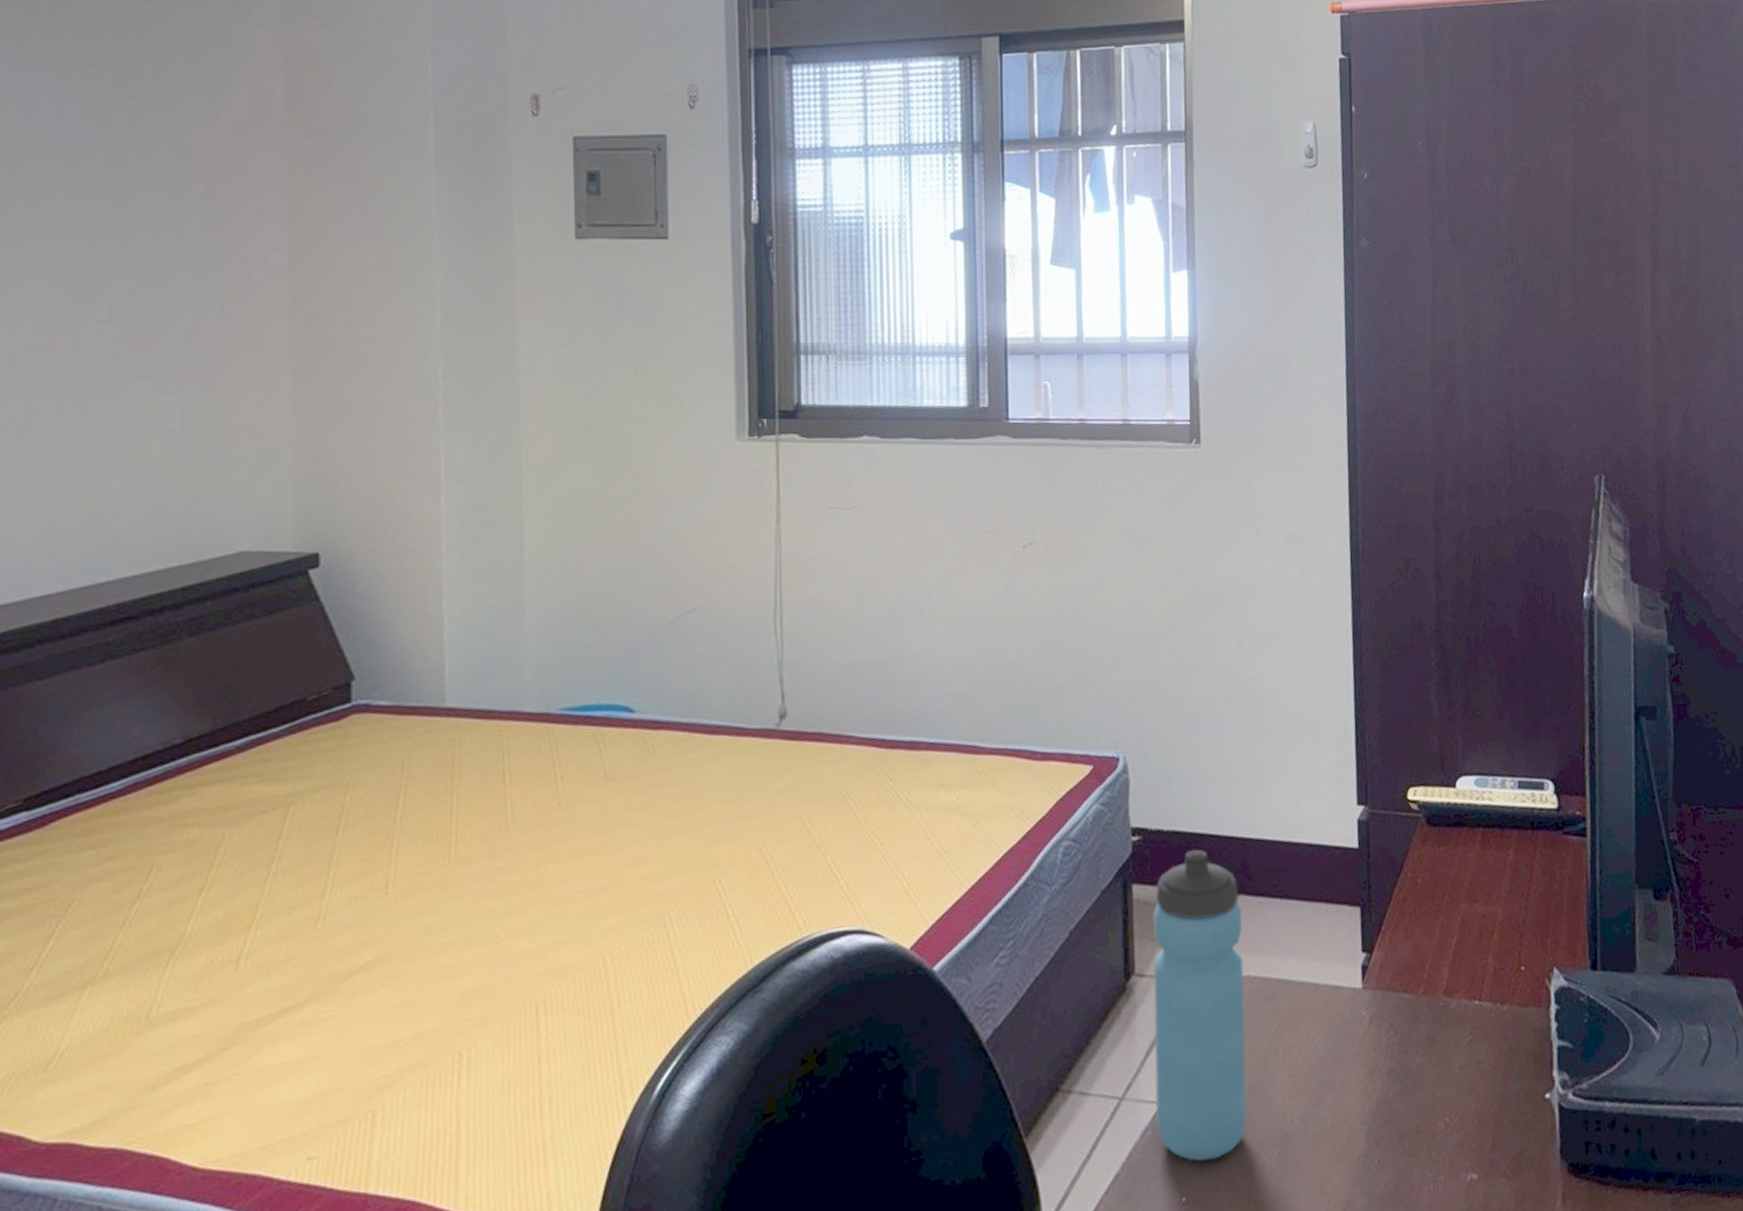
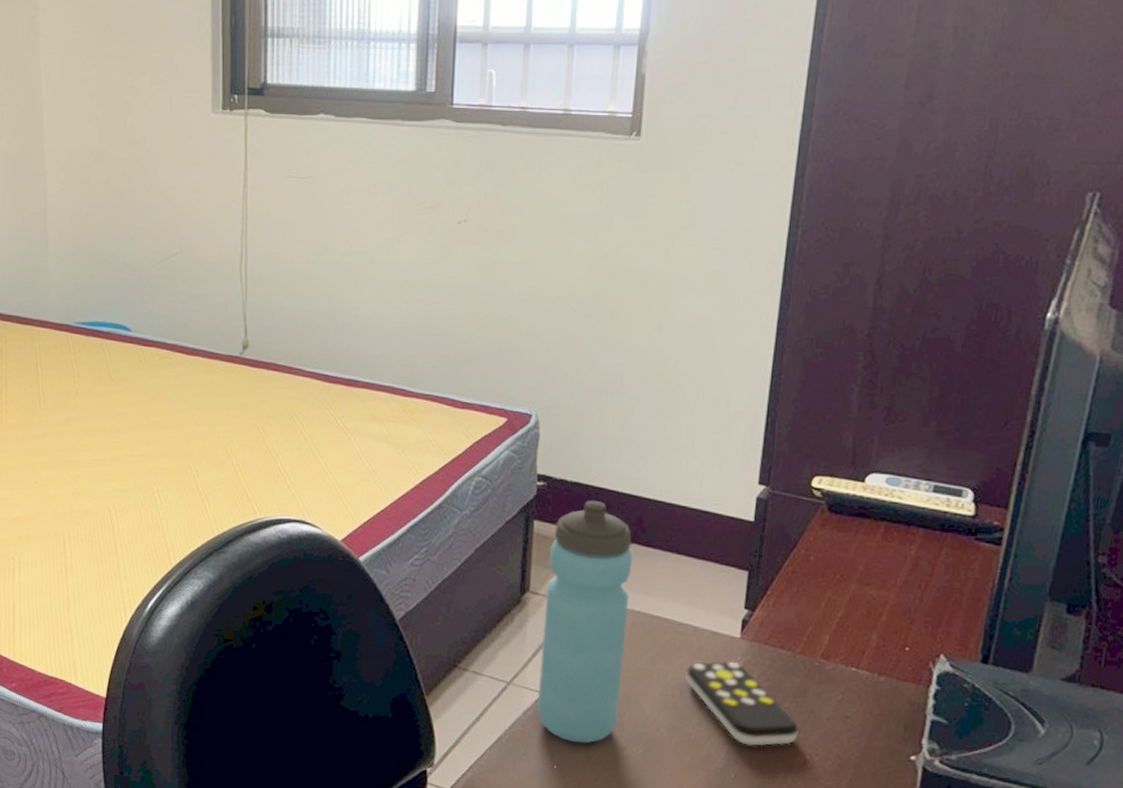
remote control: none [1313,1017,1435,1121] -> present [686,661,798,746]

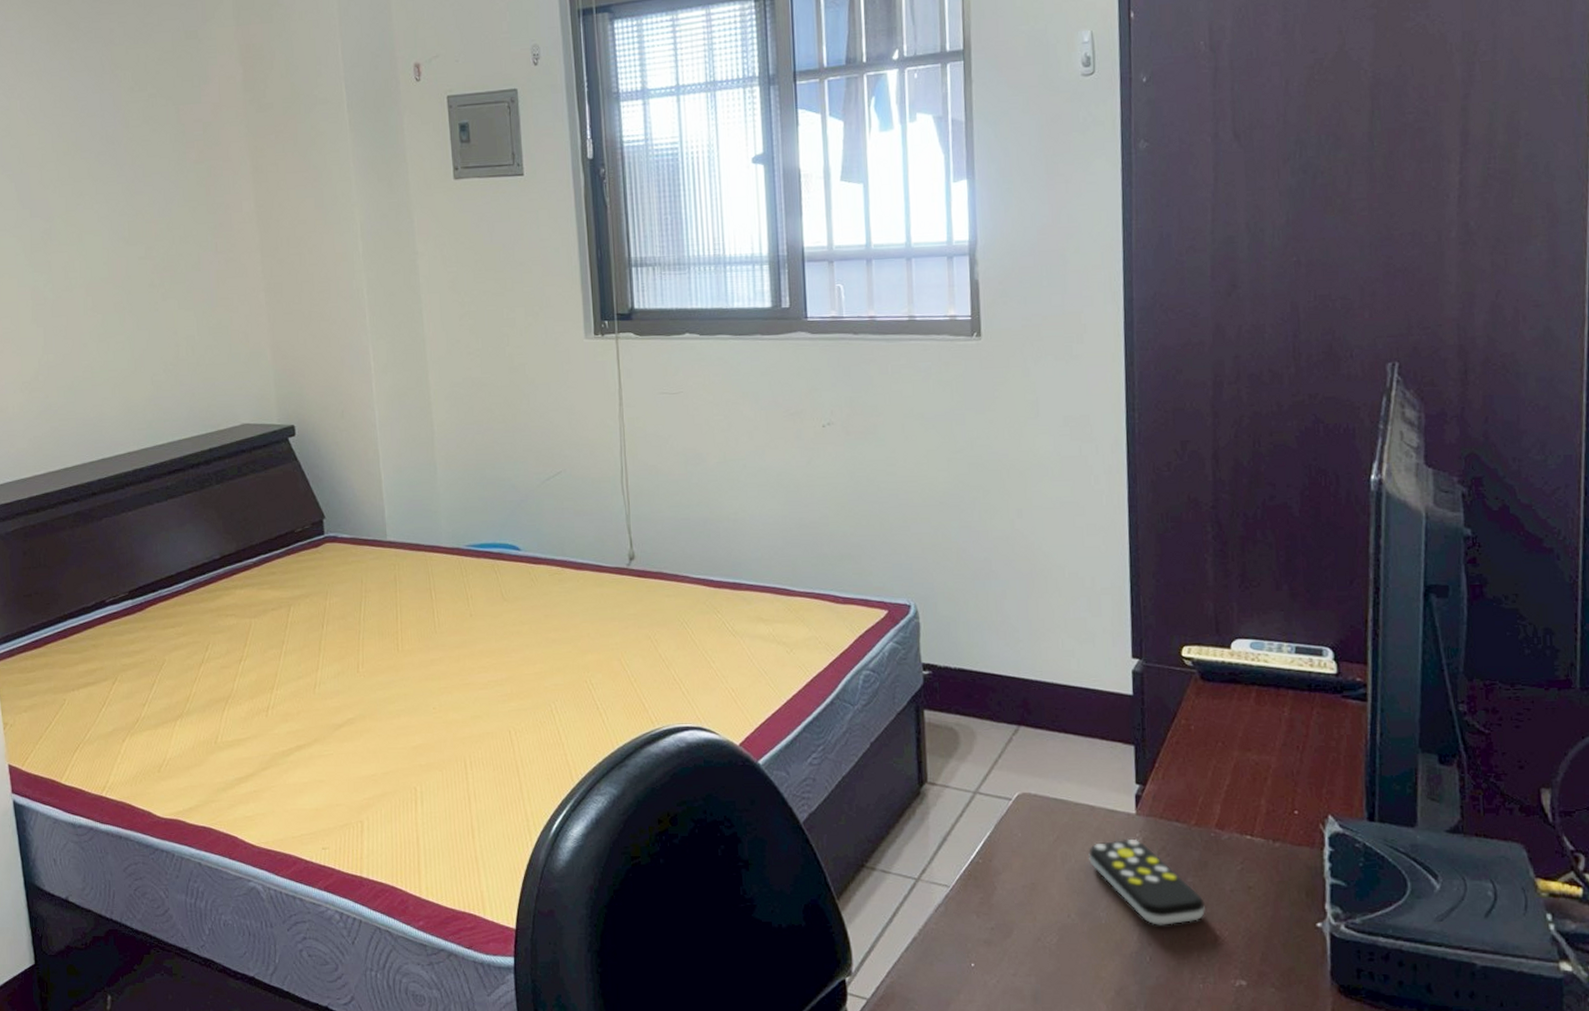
water bottle: present [537,500,632,744] -> none [942,685,1028,937]

